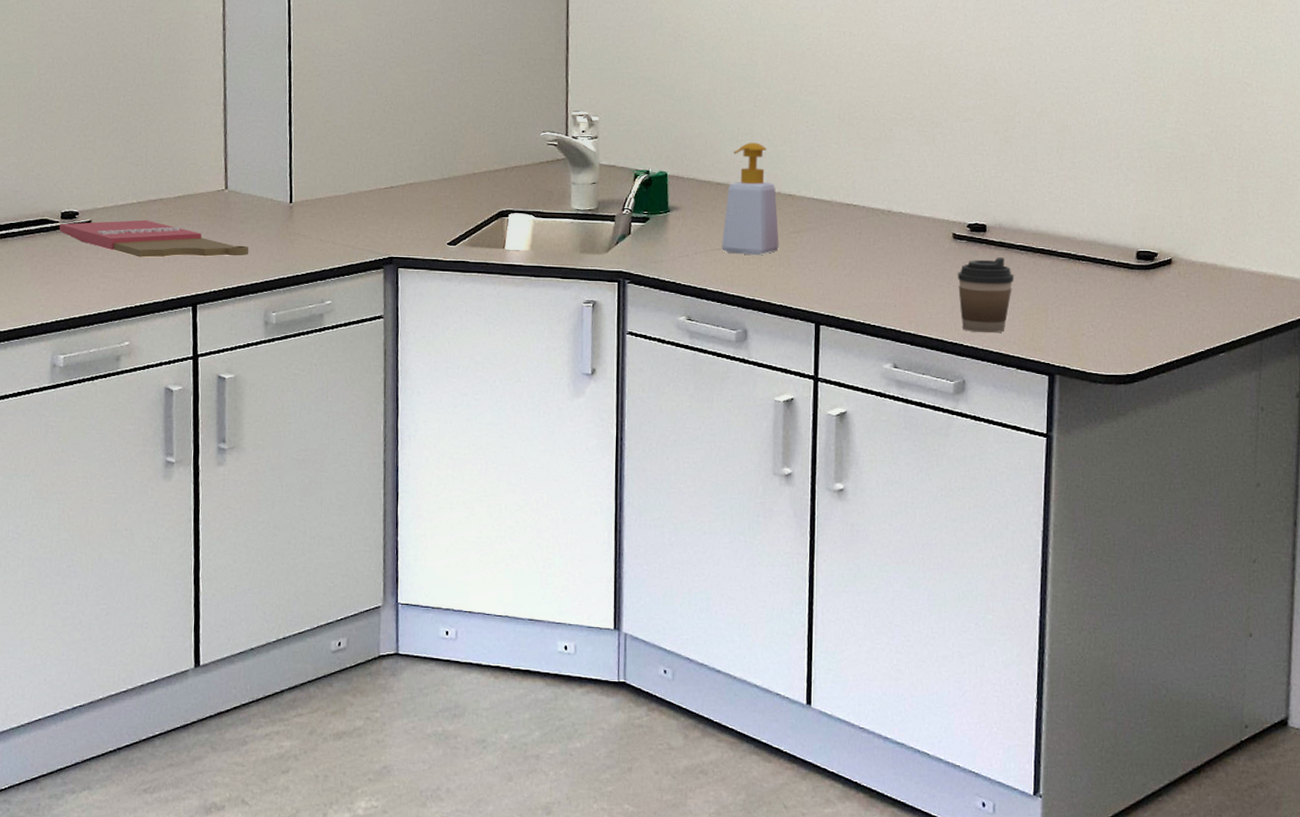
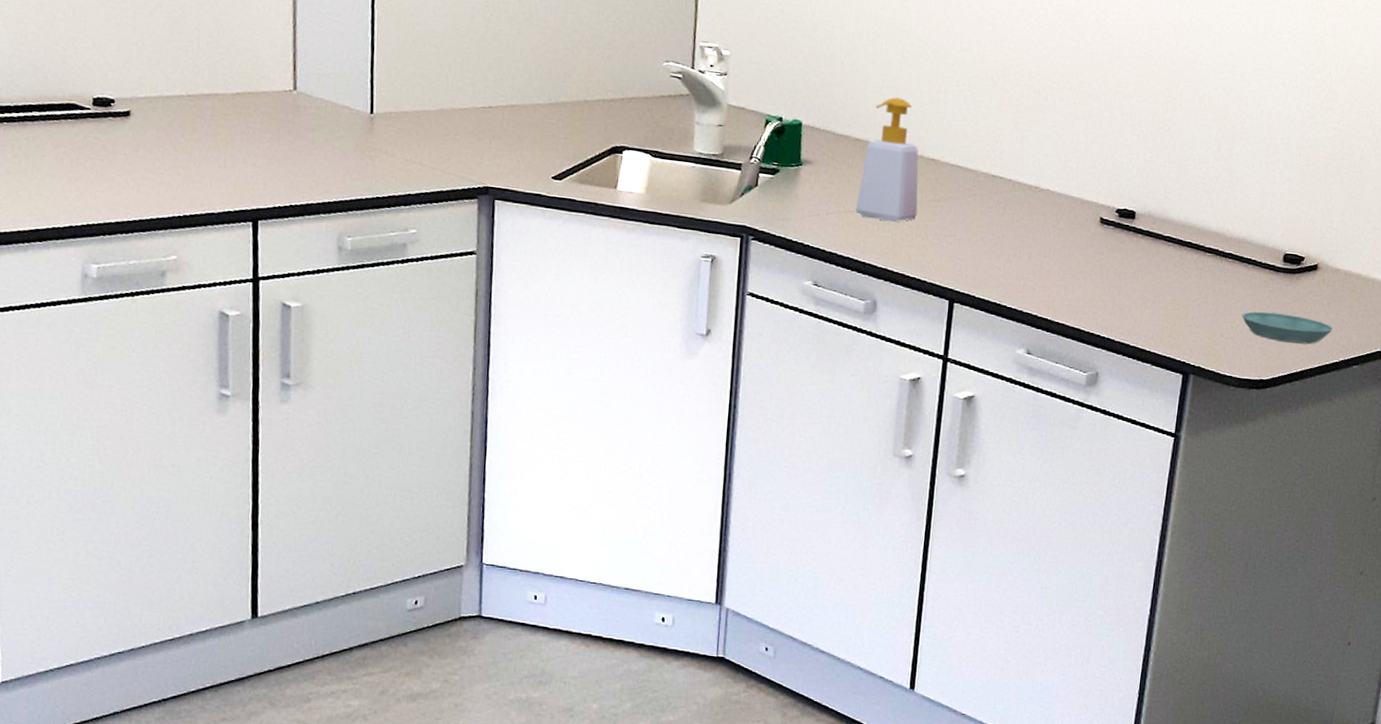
cutting board: present [60,219,249,258] -> none [91,111,321,170]
coffee cup: present [957,257,1014,333] -> none [1100,247,1159,327]
saucer: none [1101,308,1194,337] -> present [1241,311,1333,345]

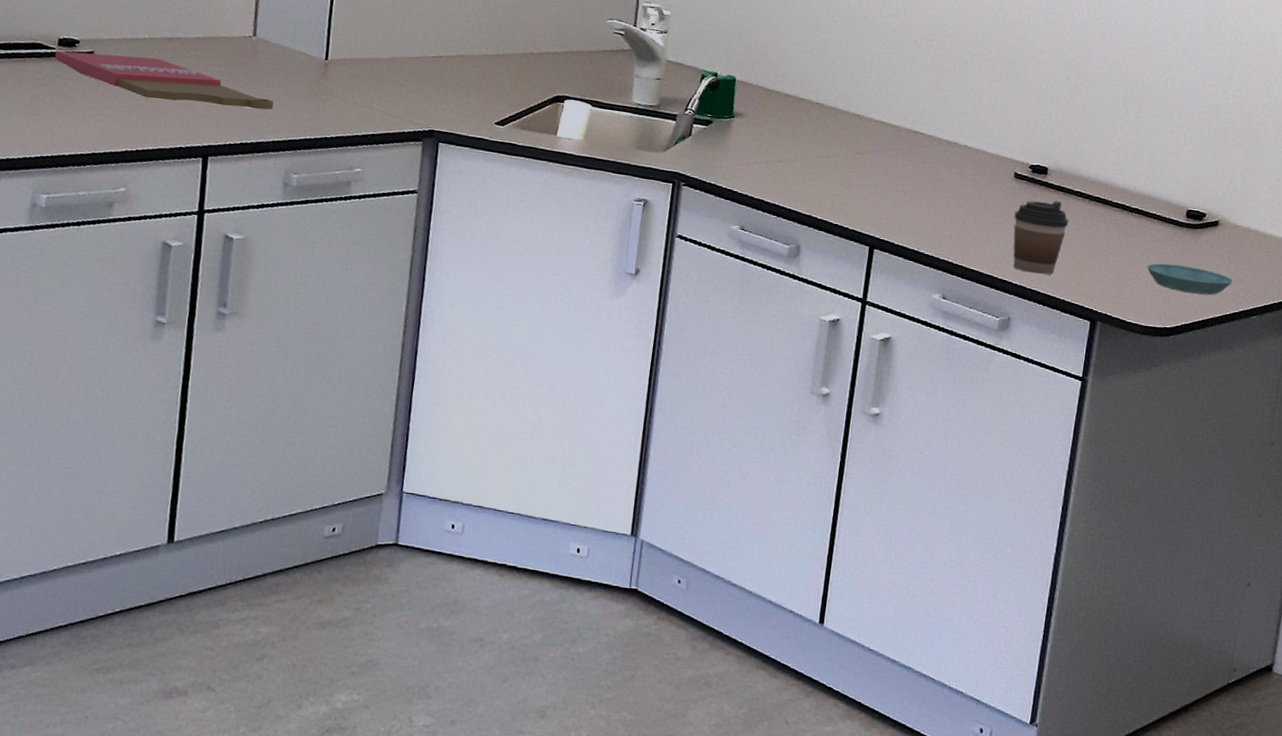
cutting board: none [91,111,321,170] -> present [55,51,274,110]
soap bottle: present [856,97,919,223] -> none [783,57,845,173]
coffee cup: none [1100,247,1159,327] -> present [1013,201,1069,275]

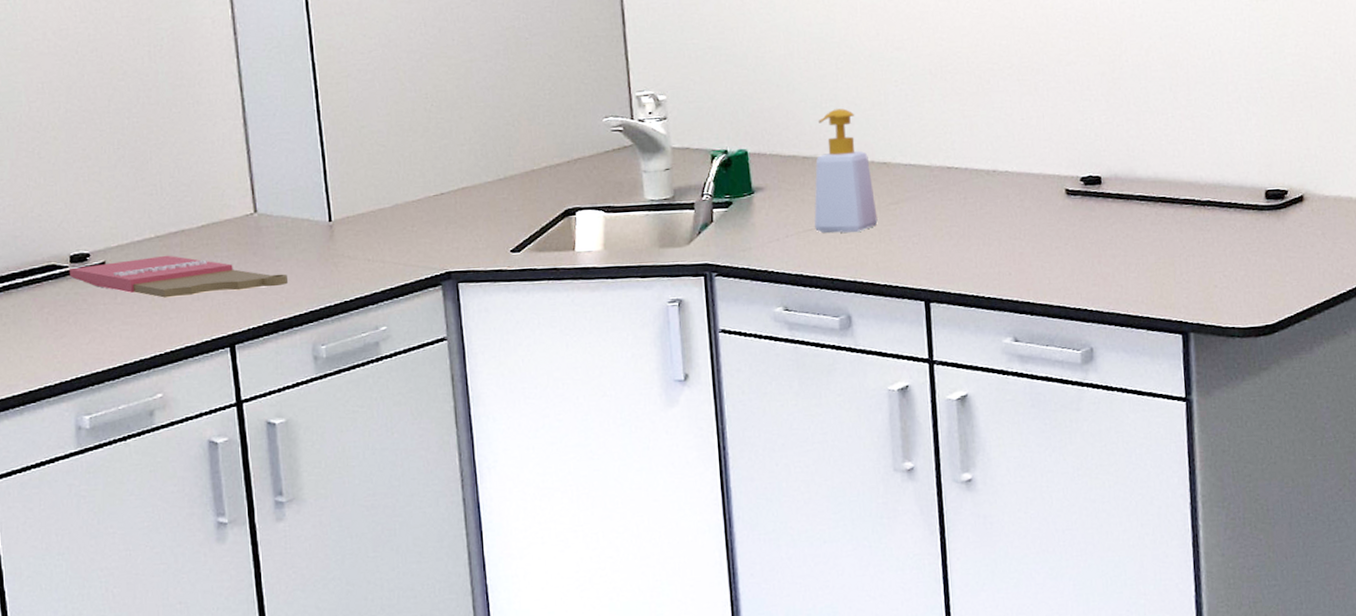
soap bottle: none [783,57,845,173] -> present [814,108,878,233]
coffee cup: present [1013,201,1069,275] -> none [1074,210,1136,295]
saucer: present [1147,263,1233,296] -> none [1232,252,1333,282]

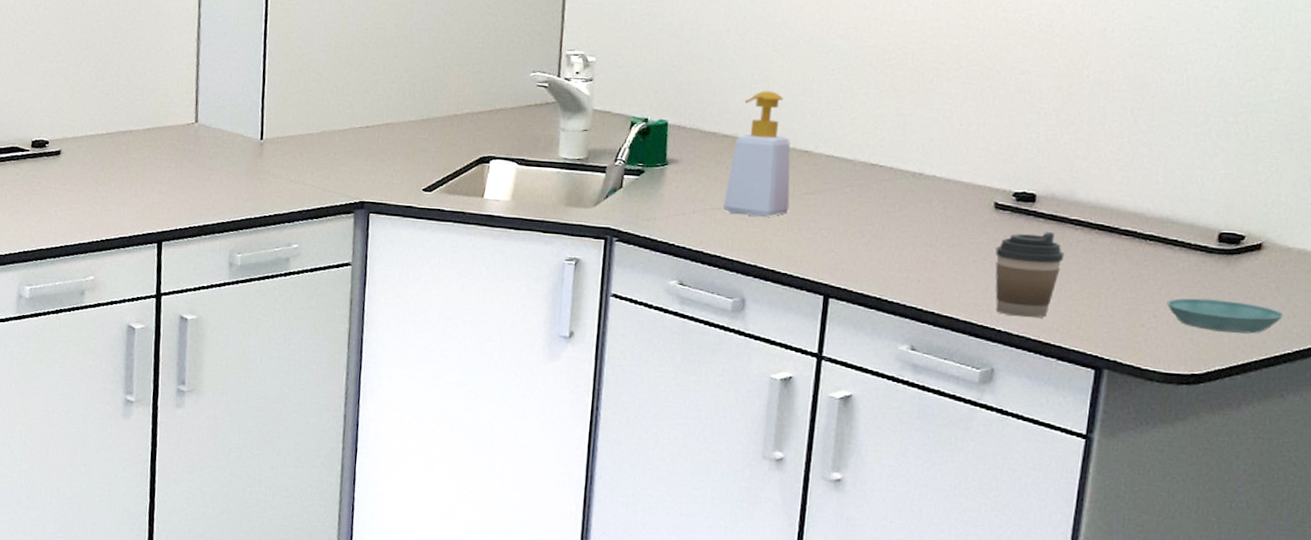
cutting board: present [70,255,289,298] -> none [30,151,217,194]
coffee cup: none [1074,210,1136,295] -> present [995,232,1065,318]
saucer: none [1232,252,1333,282] -> present [1166,298,1283,334]

